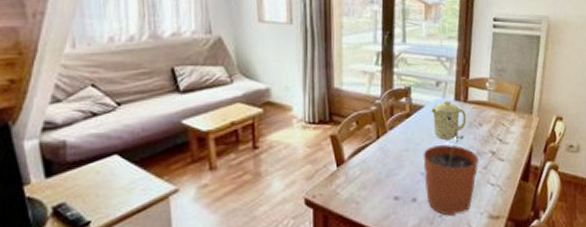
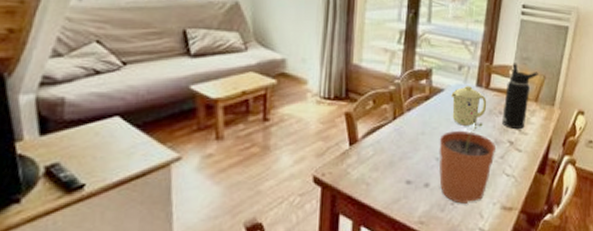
water bottle: none [482,75,514,140] -> present [502,63,538,130]

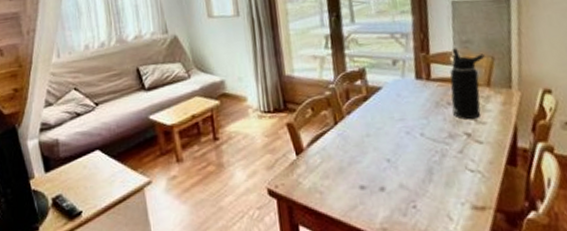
plant pot: present [439,121,495,204] -> none [386,116,452,207]
mug: present [451,86,487,126] -> none [390,80,432,123]

